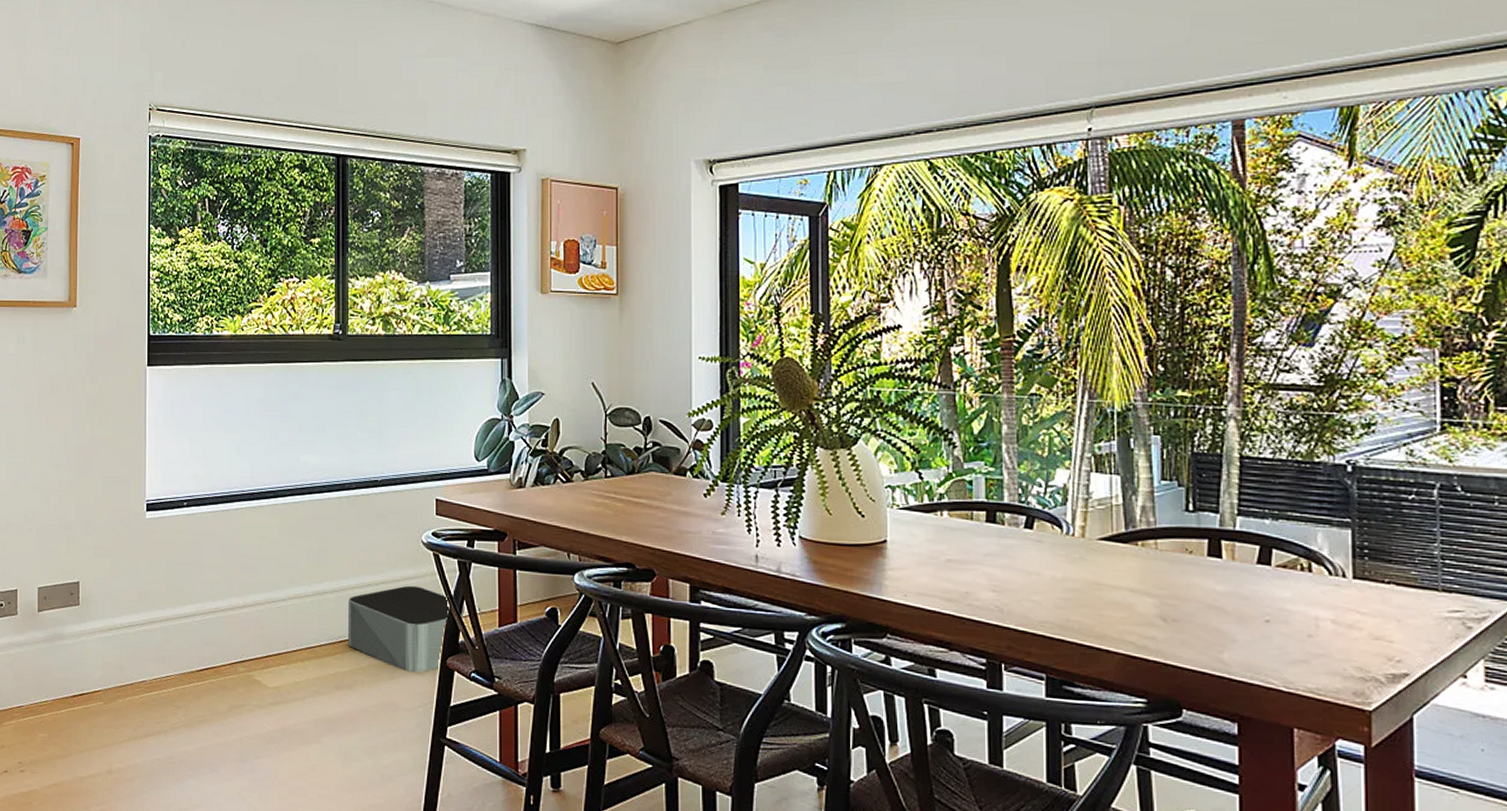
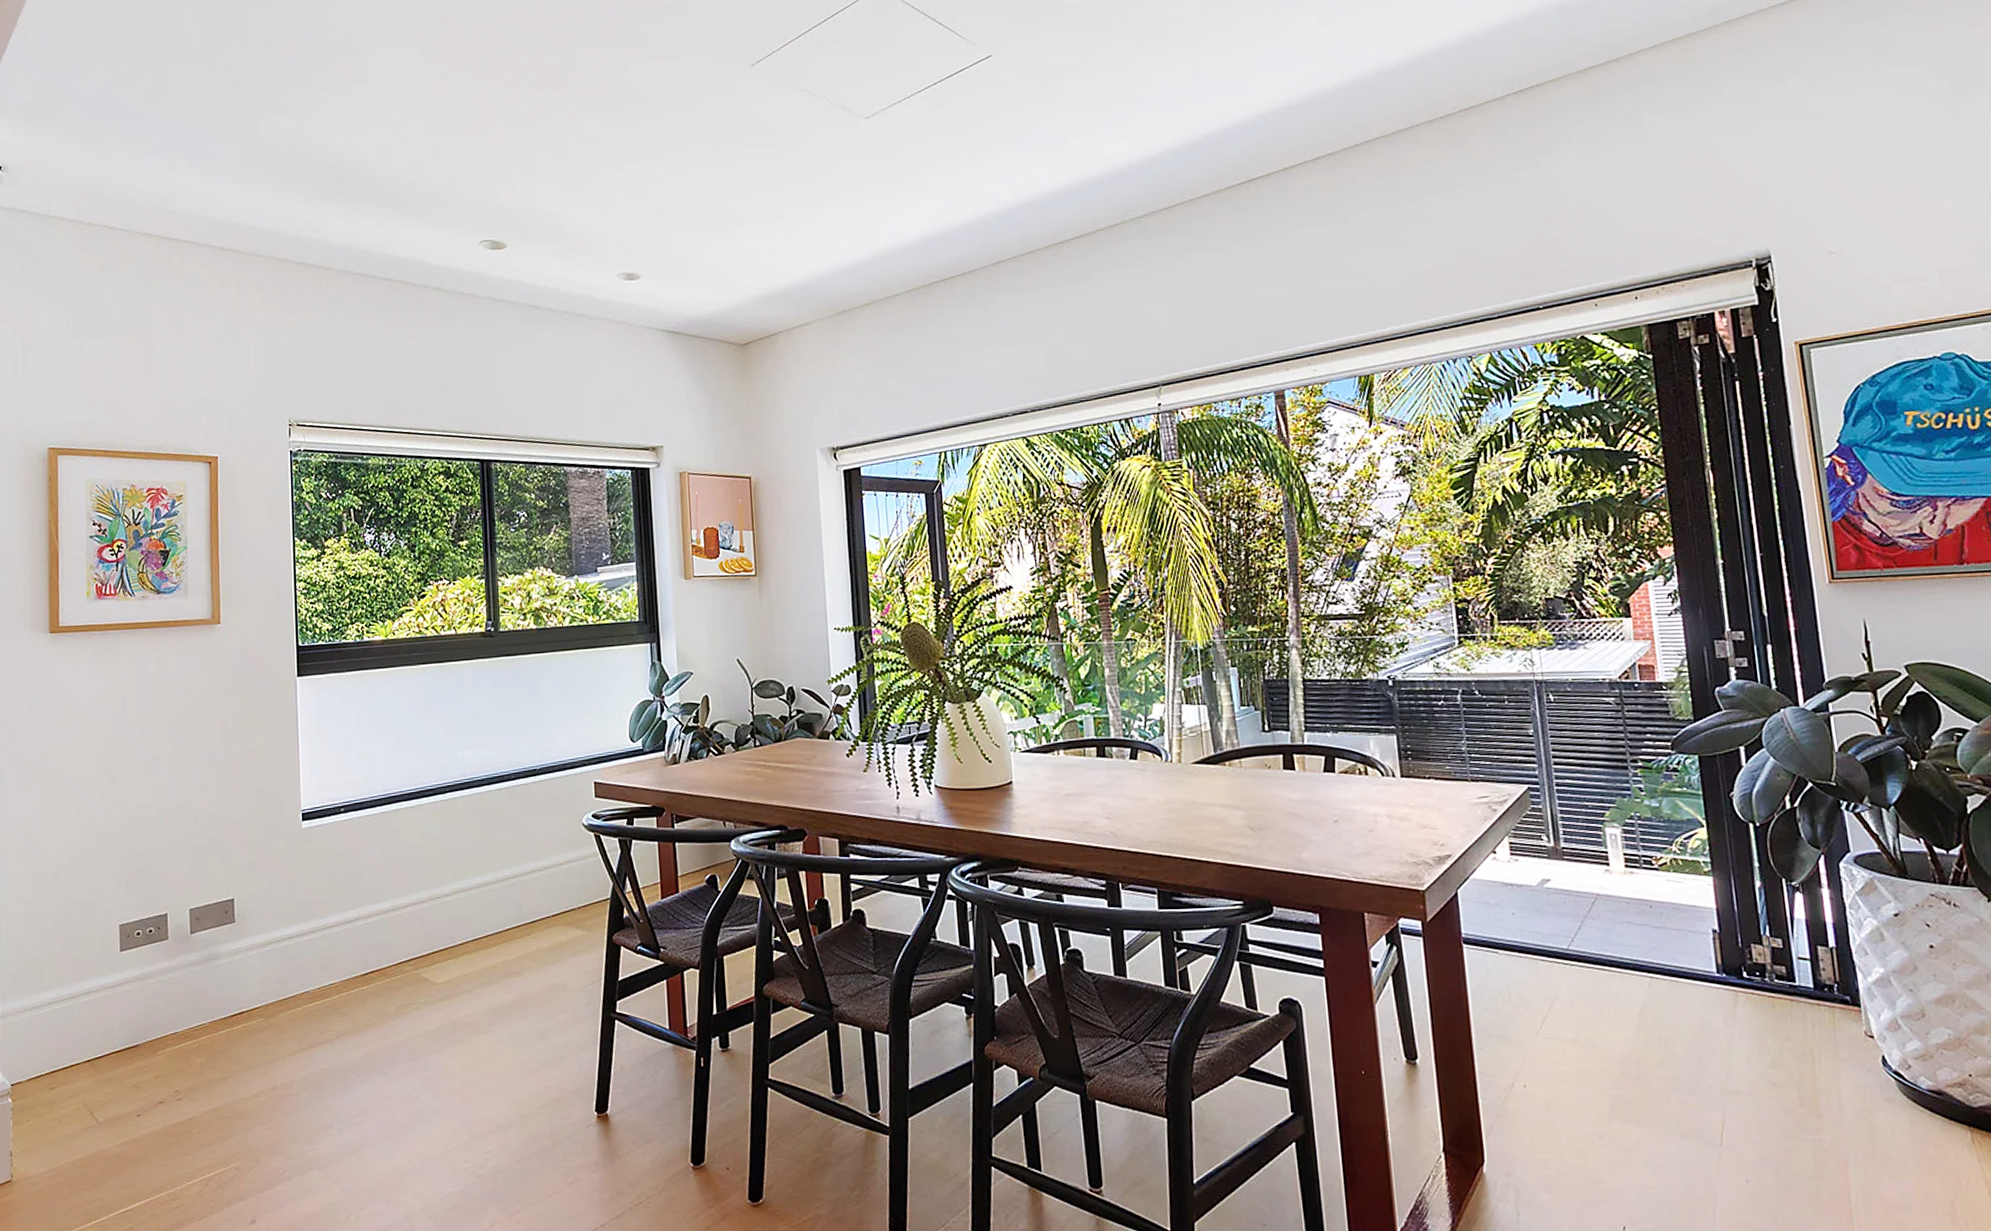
storage bin: present [348,585,481,673] -> none [513,867,644,953]

